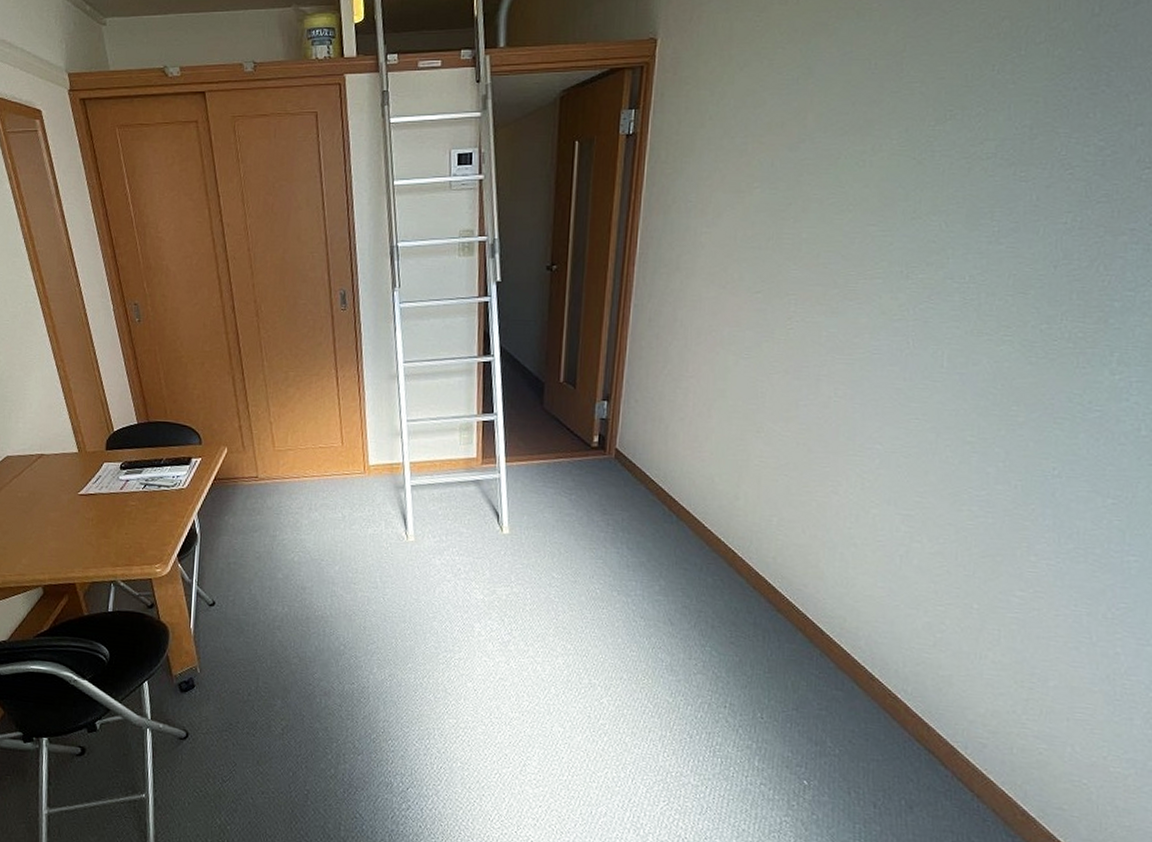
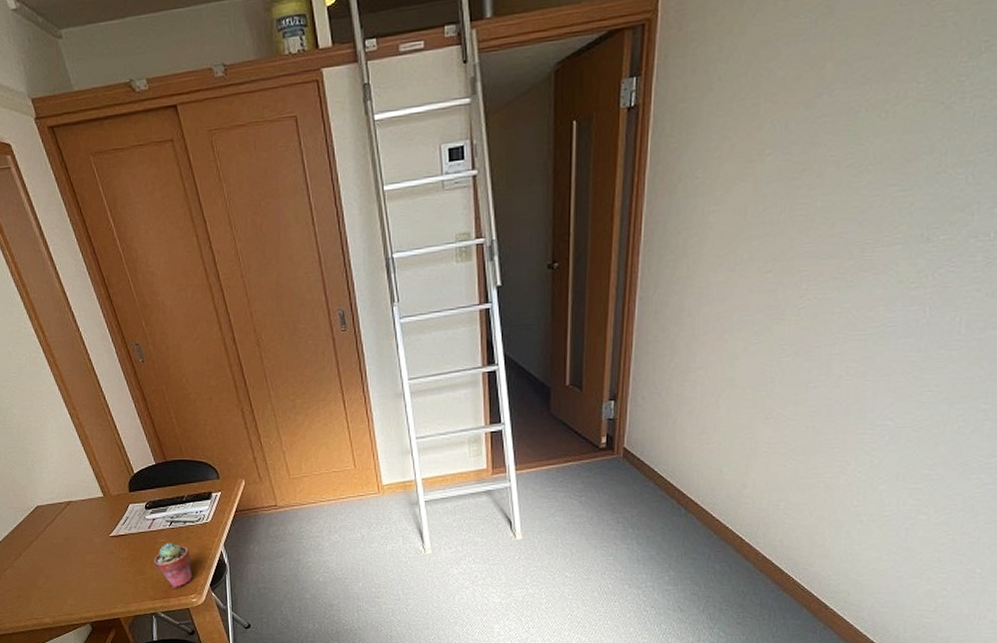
potted succulent: none [120,506,161,556] -> present [153,543,193,588]

